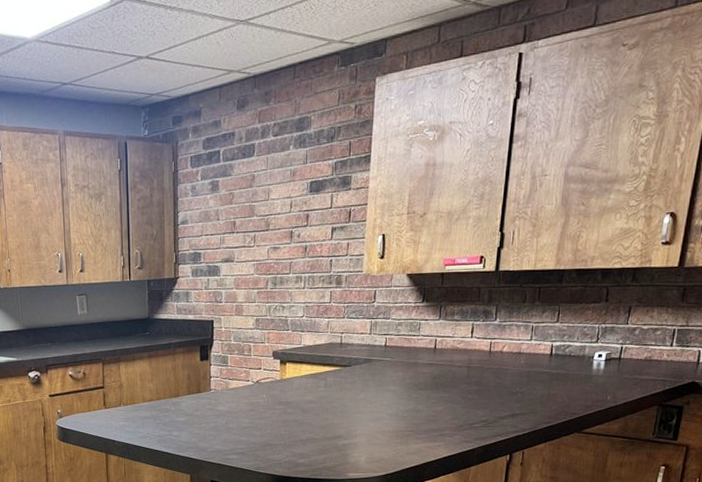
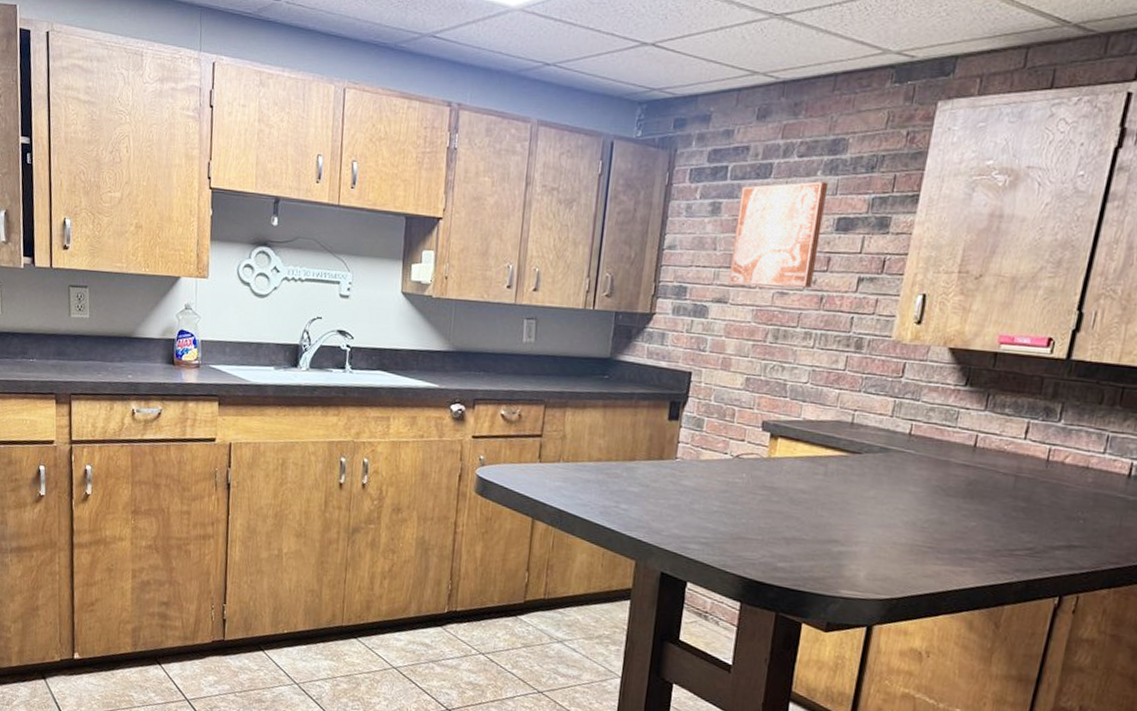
wall art: none [232,154,300,246] -> present [727,181,829,288]

